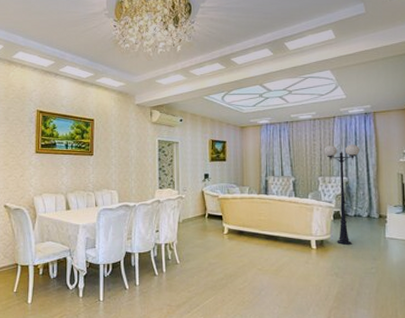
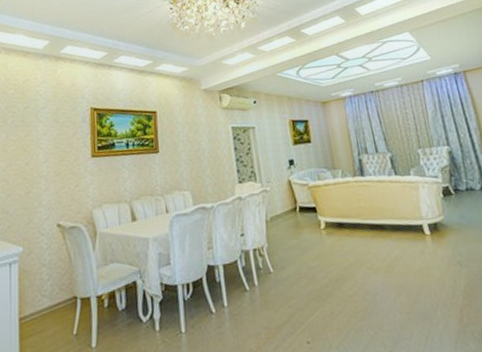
floor lamp: present [323,144,360,245] -> none [417,108,470,226]

